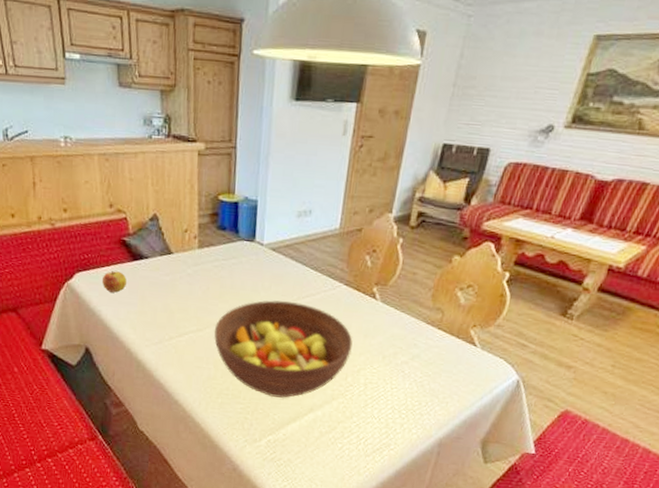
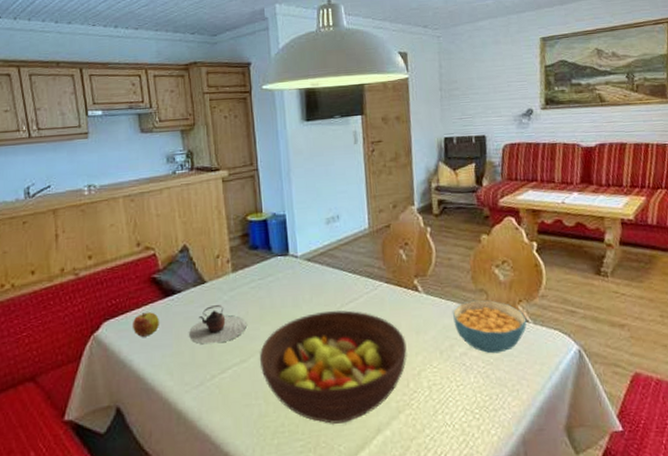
teapot: none [153,276,206,311] -> present [189,305,247,345]
cereal bowl: none [403,316,476,369] -> present [453,300,527,354]

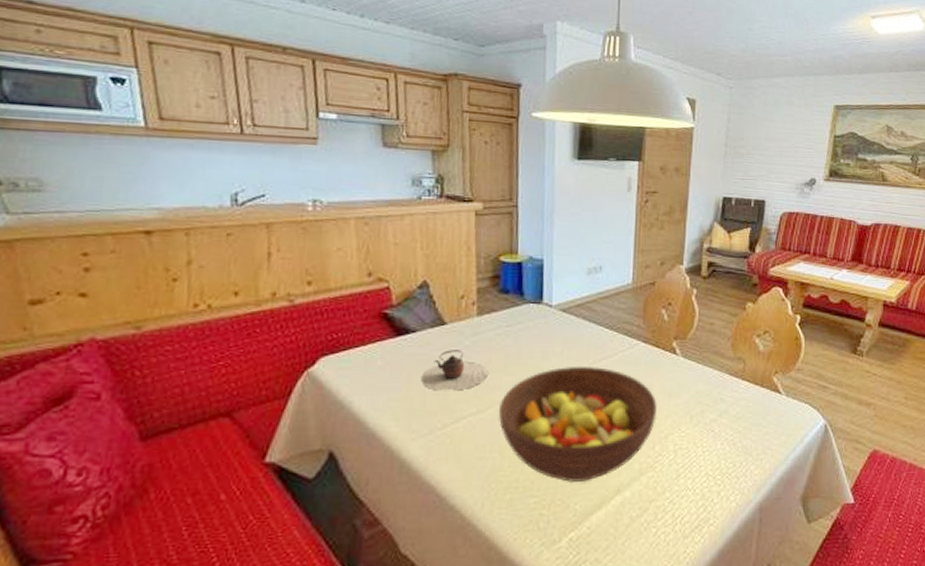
apple: present [133,312,159,337] -> none [356,351,388,377]
cereal bowl: present [453,300,527,354] -> none [708,367,780,422]

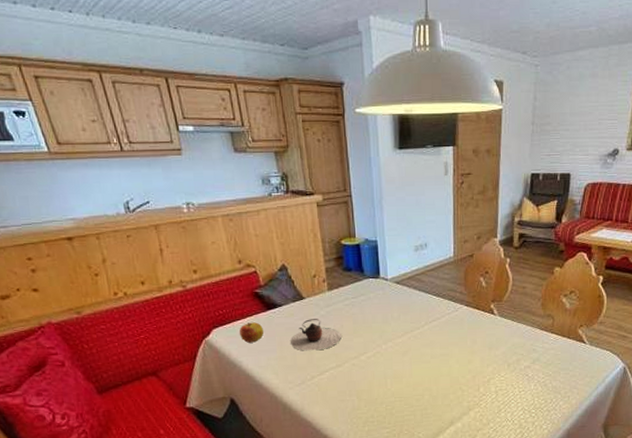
apple: none [356,351,388,377] -> present [240,322,264,343]
fruit bowl: present [499,367,657,483] -> none [353,327,480,418]

